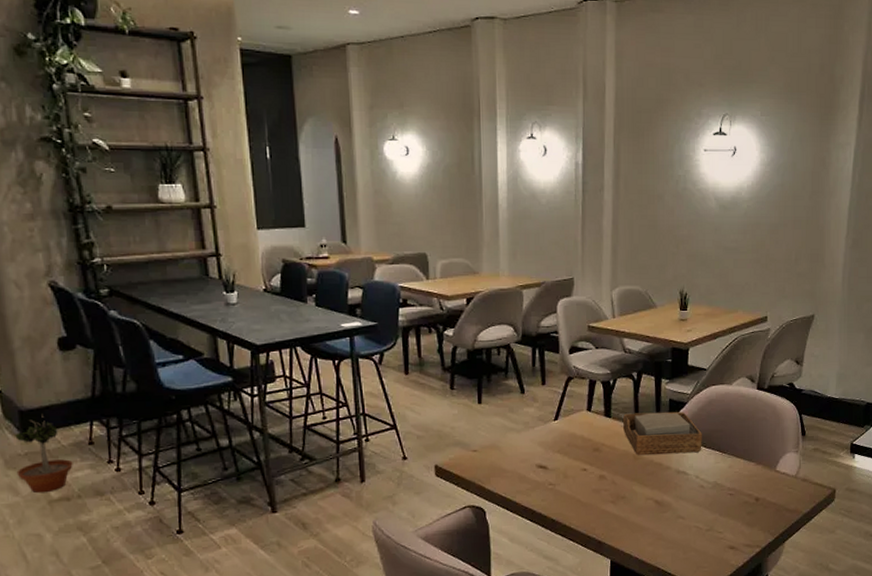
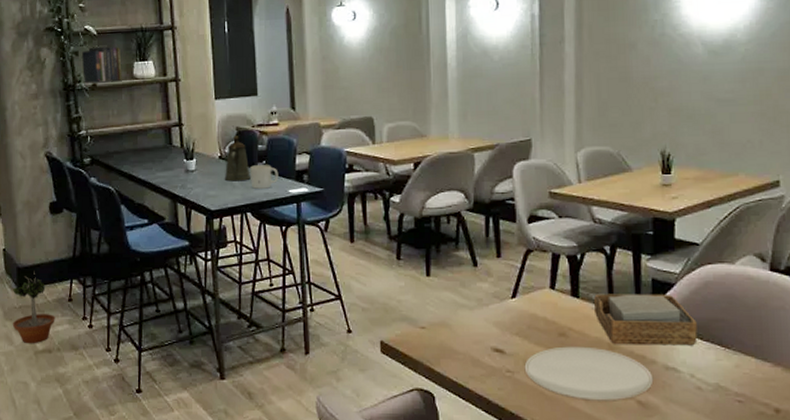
books: none [91,165,144,204] -> present [82,47,122,82]
coffee pot: none [271,268,300,315] -> present [225,136,251,182]
mug: none [299,299,330,324] -> present [250,165,279,190]
plate: none [564,459,668,504] -> present [524,346,654,401]

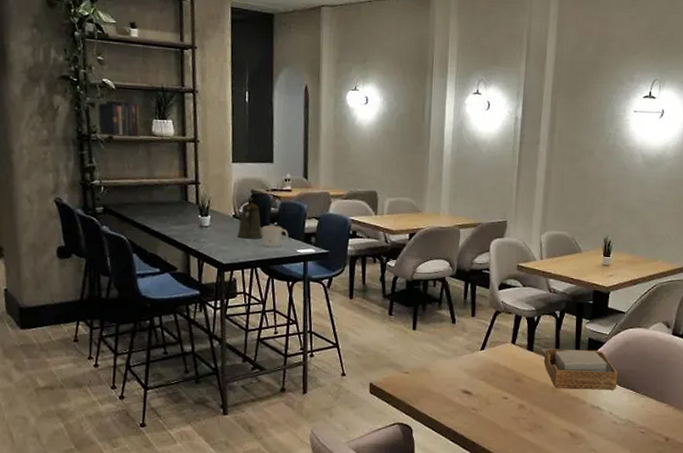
potted tree: present [12,271,55,344] -> none [12,312,59,381]
plate: present [524,346,654,401] -> none [486,389,583,433]

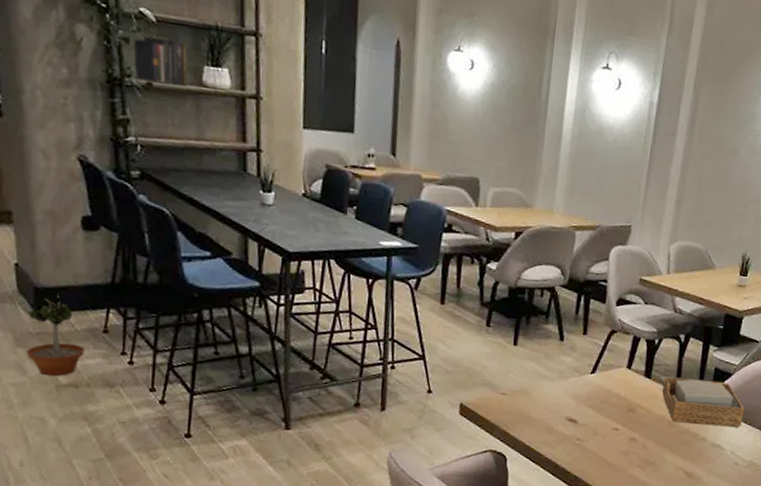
potted tree: none [12,312,59,381] -> present [26,294,85,377]
coffee pot: present [238,198,262,239] -> none [308,173,338,225]
mug: present [262,225,289,248] -> none [337,209,370,237]

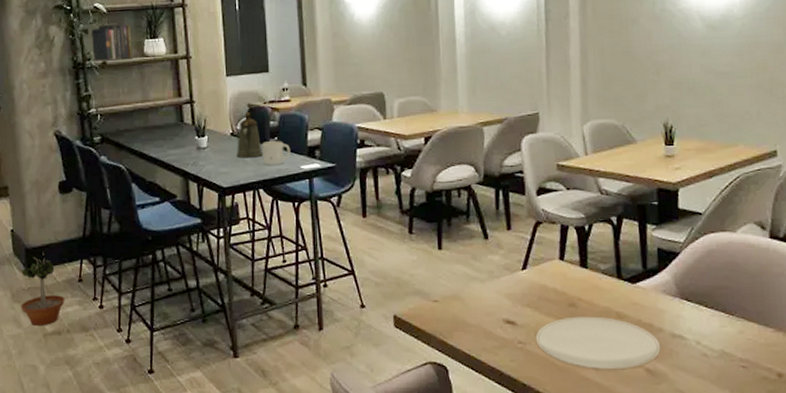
coffee pot: none [308,173,338,225] -> present [237,112,263,158]
mug: none [337,209,370,237] -> present [262,141,291,166]
plate: none [593,420,702,471] -> present [535,316,661,370]
napkin holder: present [661,376,745,428] -> none [601,262,702,314]

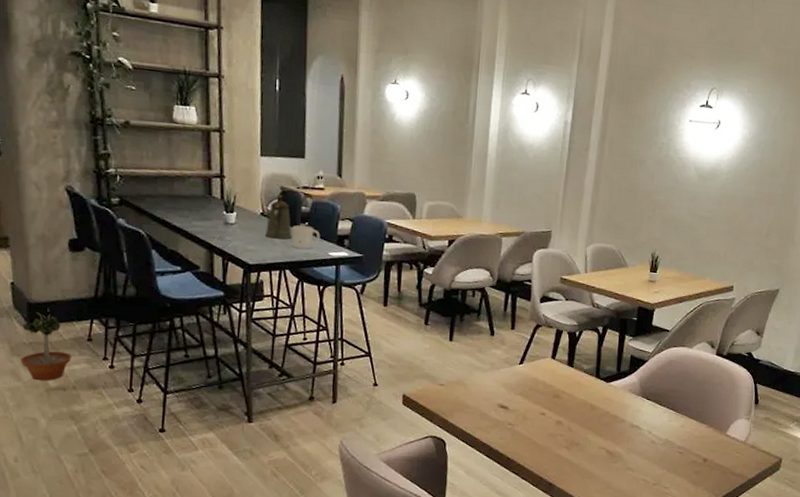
books: present [92,24,132,60] -> none [114,82,160,122]
plate: present [535,316,661,370] -> none [523,406,621,451]

